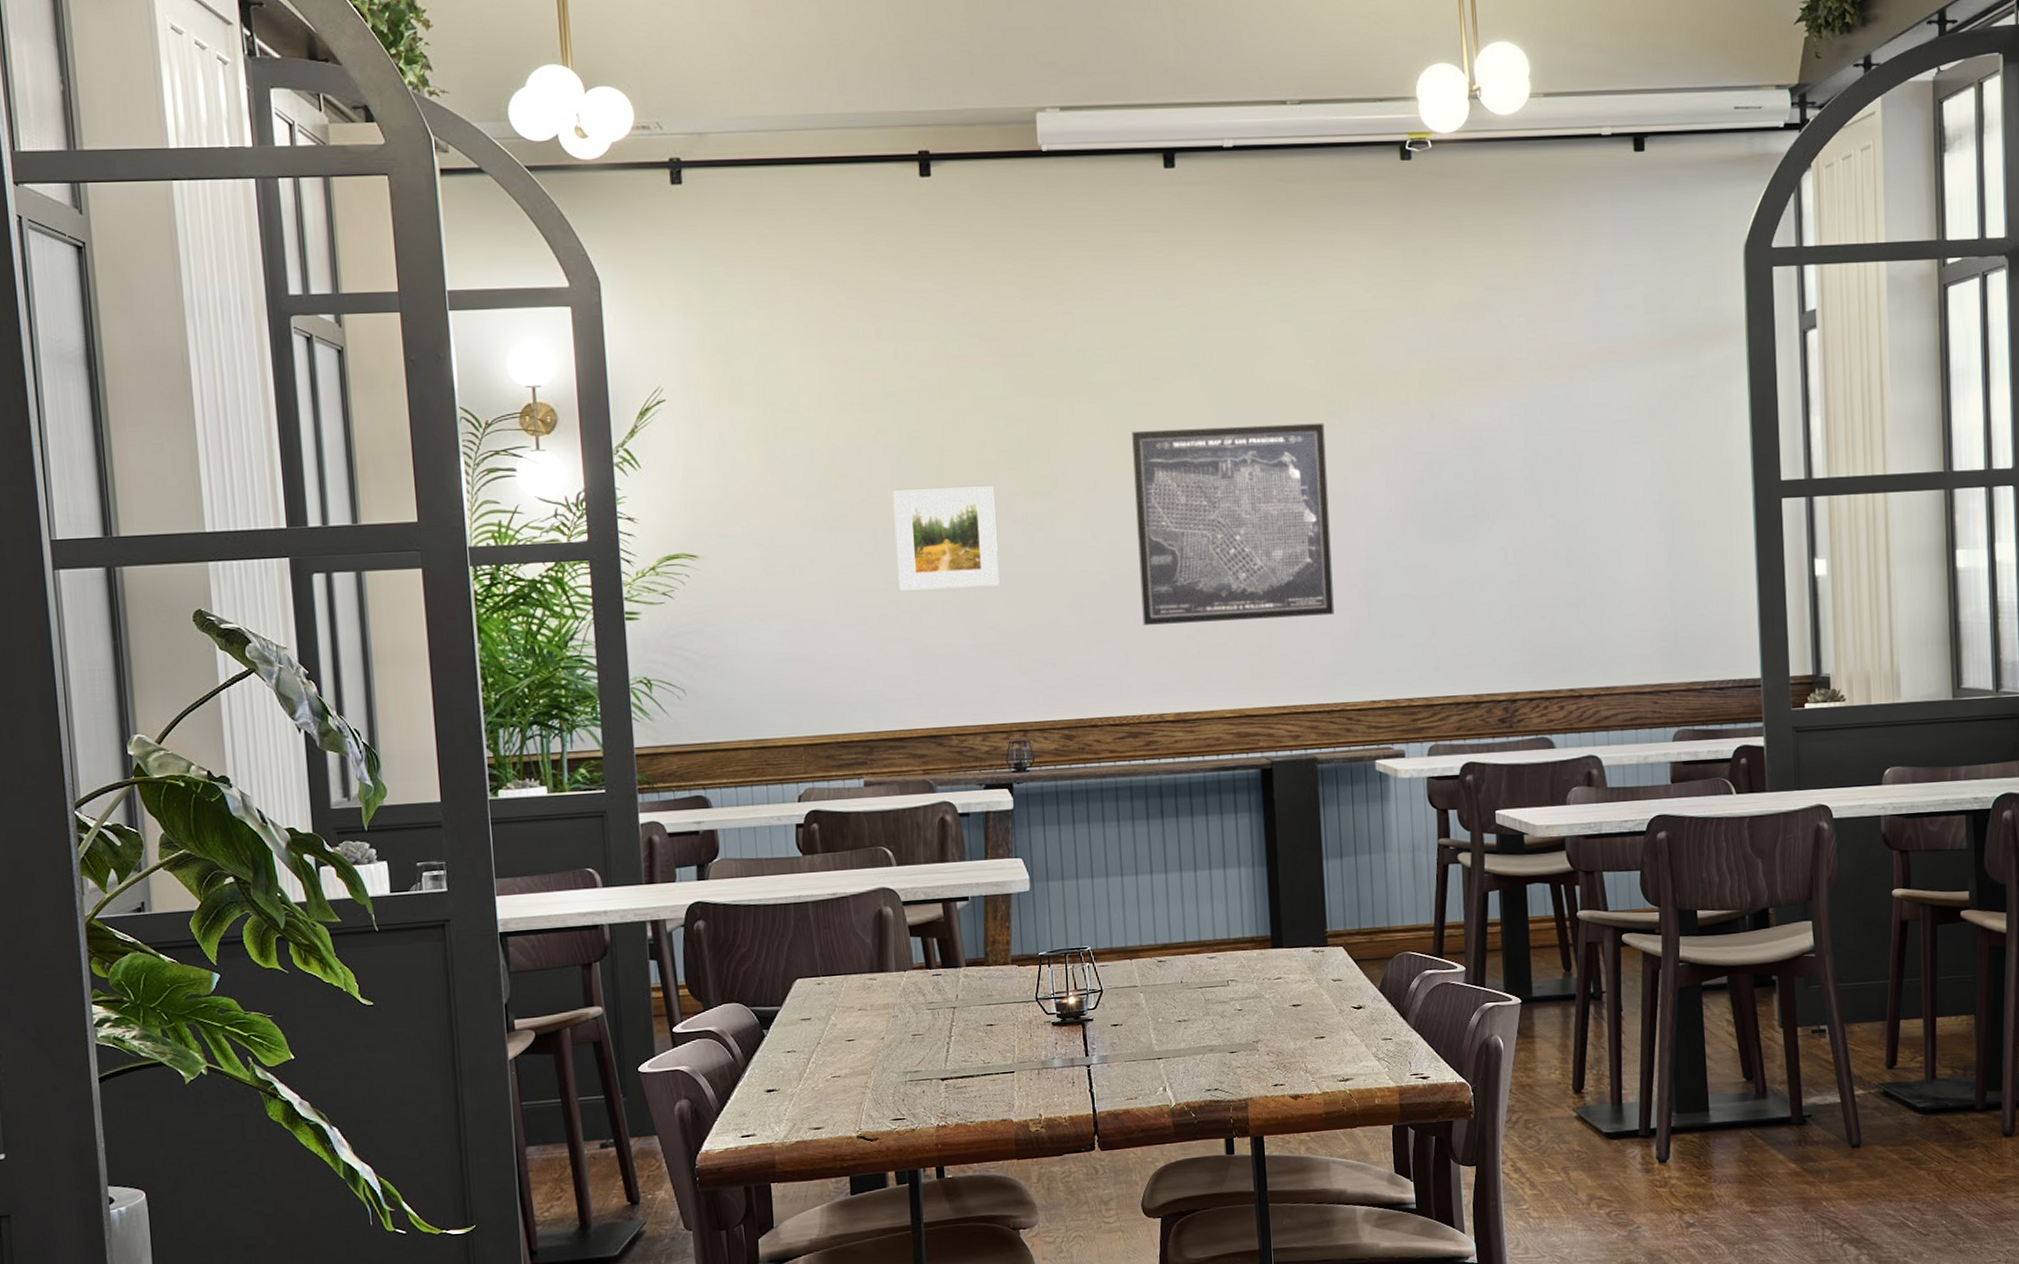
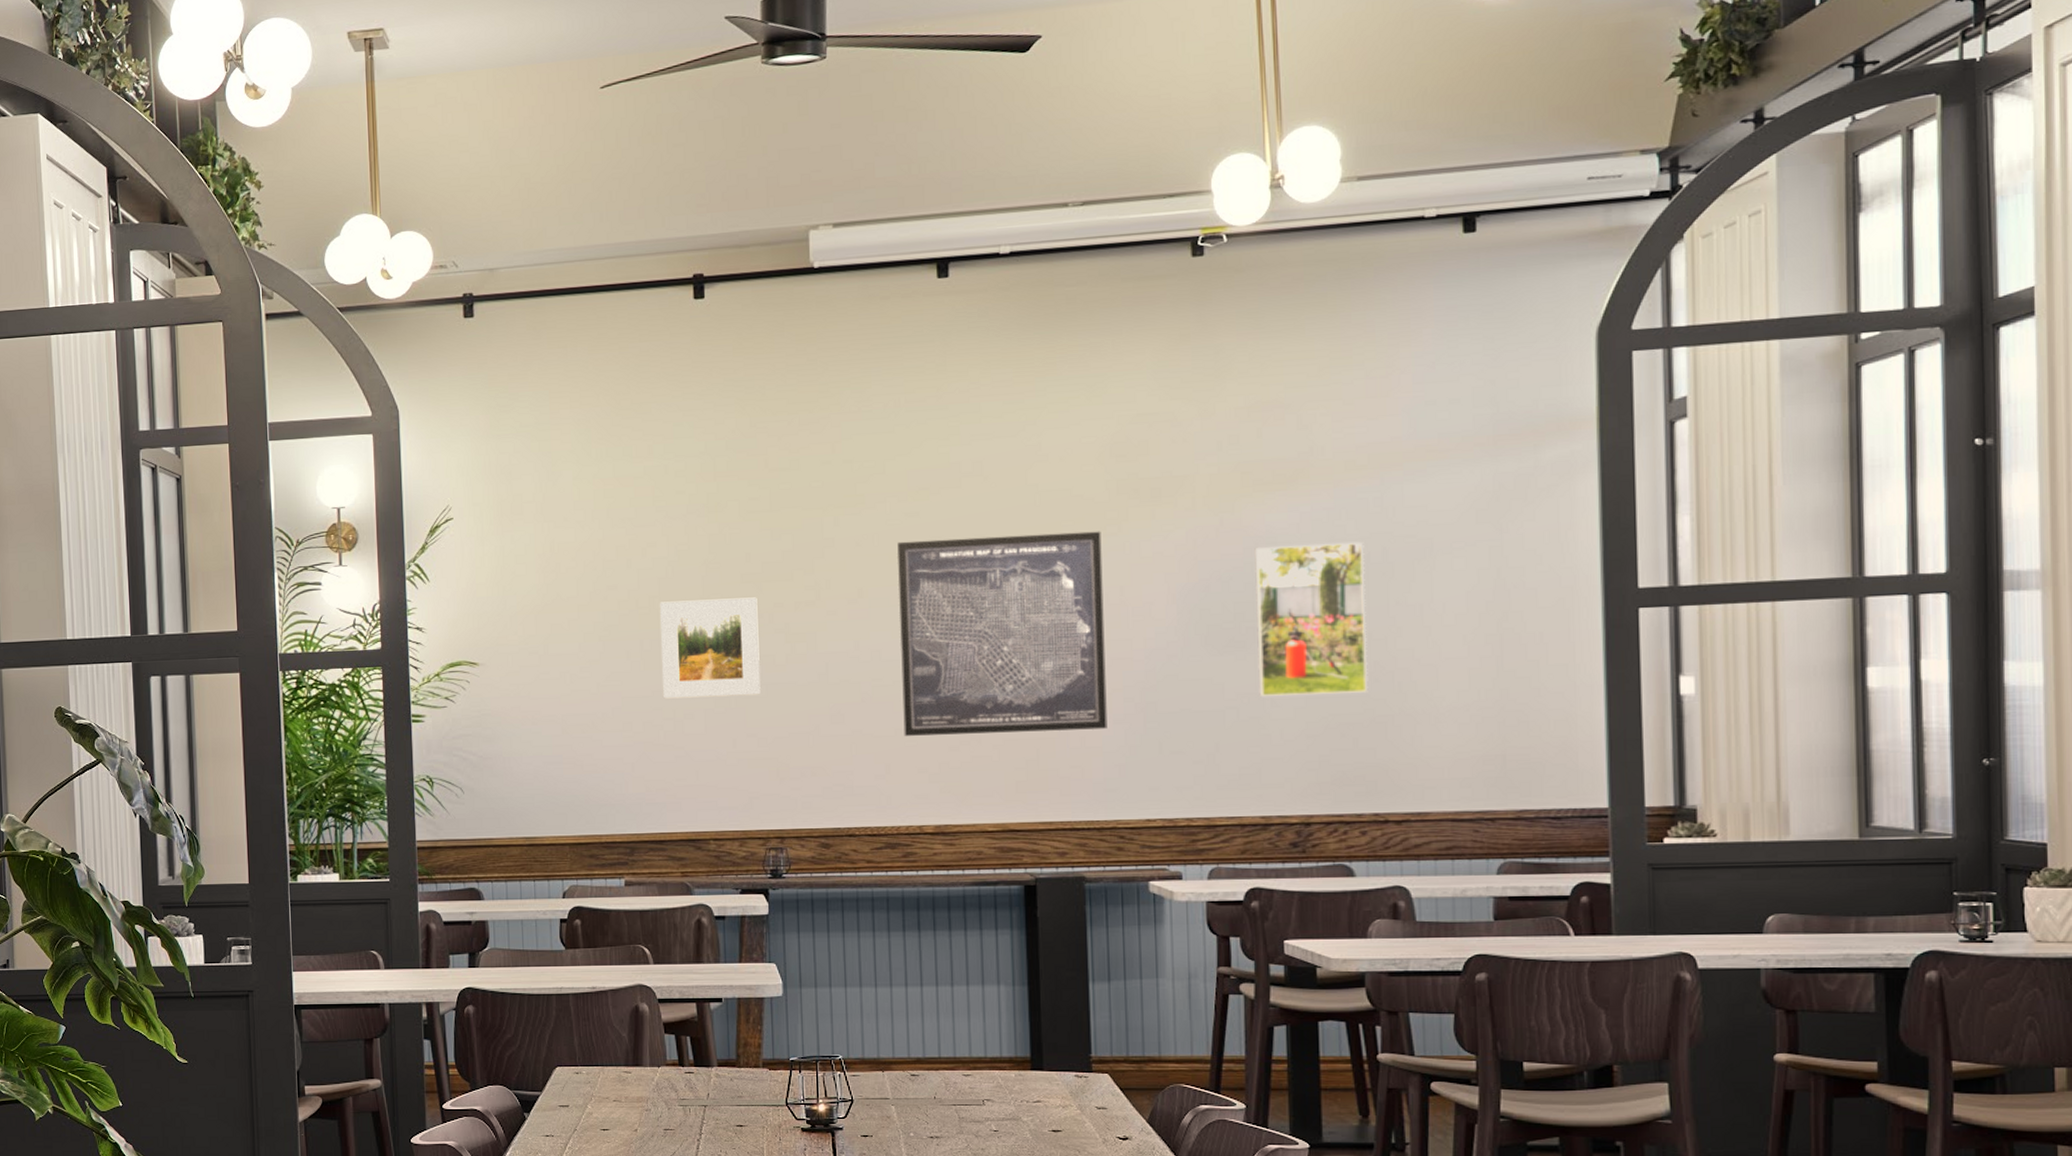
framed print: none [1462,437,1563,581] -> present [1254,543,1369,696]

